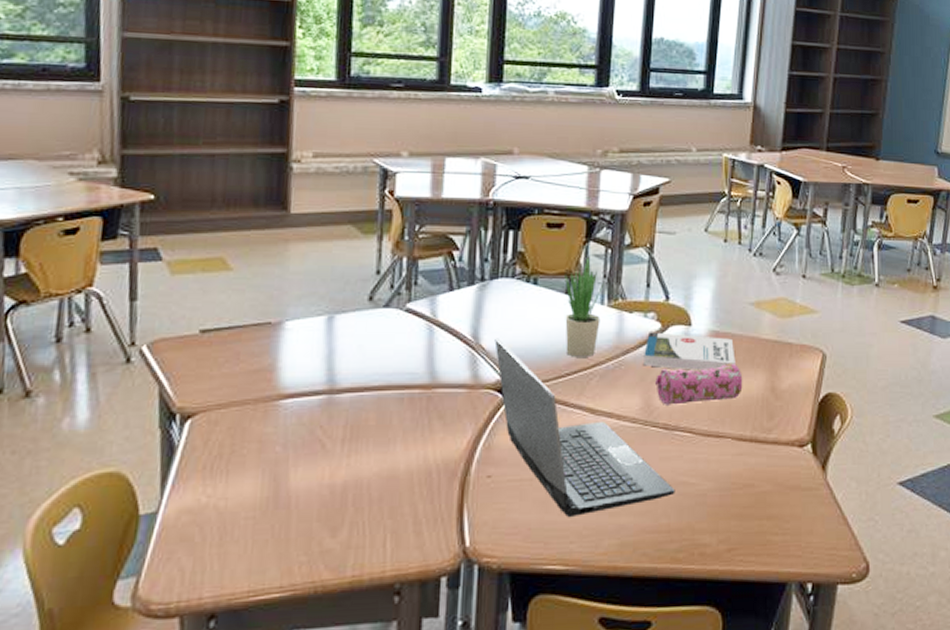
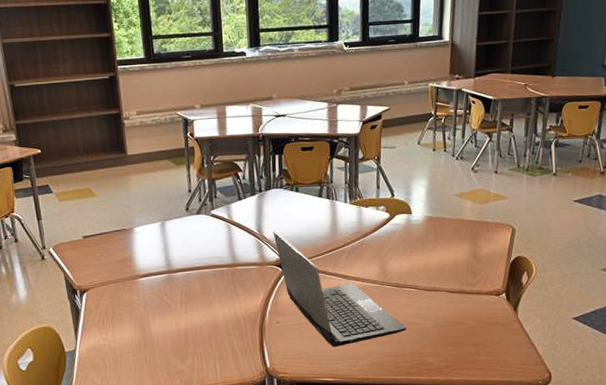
potted plant: present [565,254,604,357] -> none [317,168,346,241]
book: present [644,332,736,371] -> none [378,220,446,246]
pencil case: present [655,363,743,405] -> none [388,238,452,271]

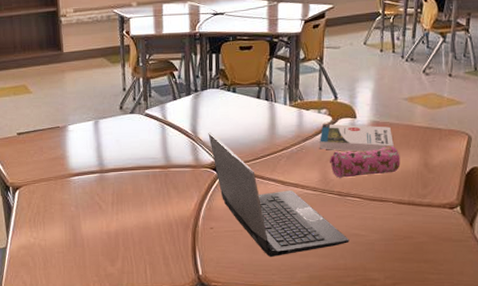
book: none [378,220,446,246] -> present [320,124,394,152]
pencil case: none [388,238,452,271] -> present [330,145,401,178]

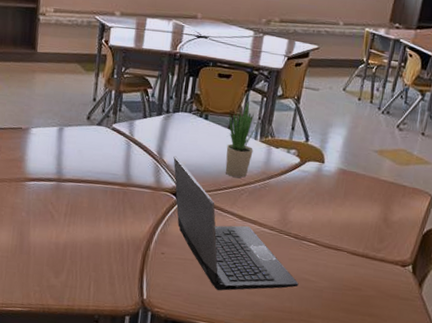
potted plant: none [256,68,286,144] -> present [225,100,259,178]
book: present [320,124,394,152] -> none [283,164,358,199]
pencil case: present [330,145,401,178] -> none [291,193,362,223]

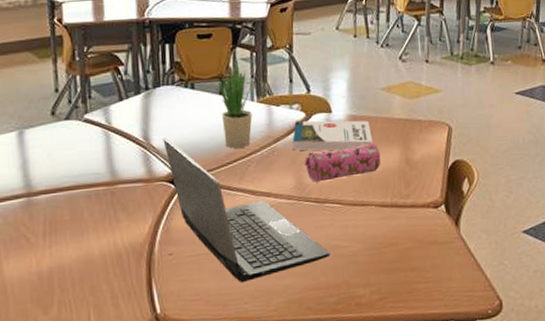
book: none [283,164,358,199] -> present [292,120,373,151]
pencil case: none [291,193,362,223] -> present [305,141,381,182]

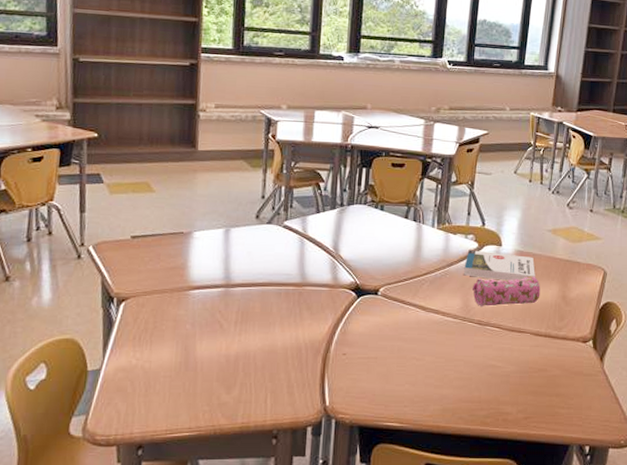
laptop computer: present [163,136,331,283] -> none [350,249,486,388]
potted plant: present [217,59,253,148] -> none [404,188,435,267]

